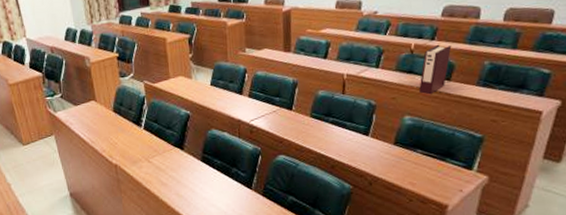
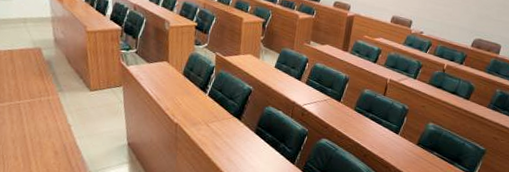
binder: present [419,44,452,95] -> none [444,68,475,109]

